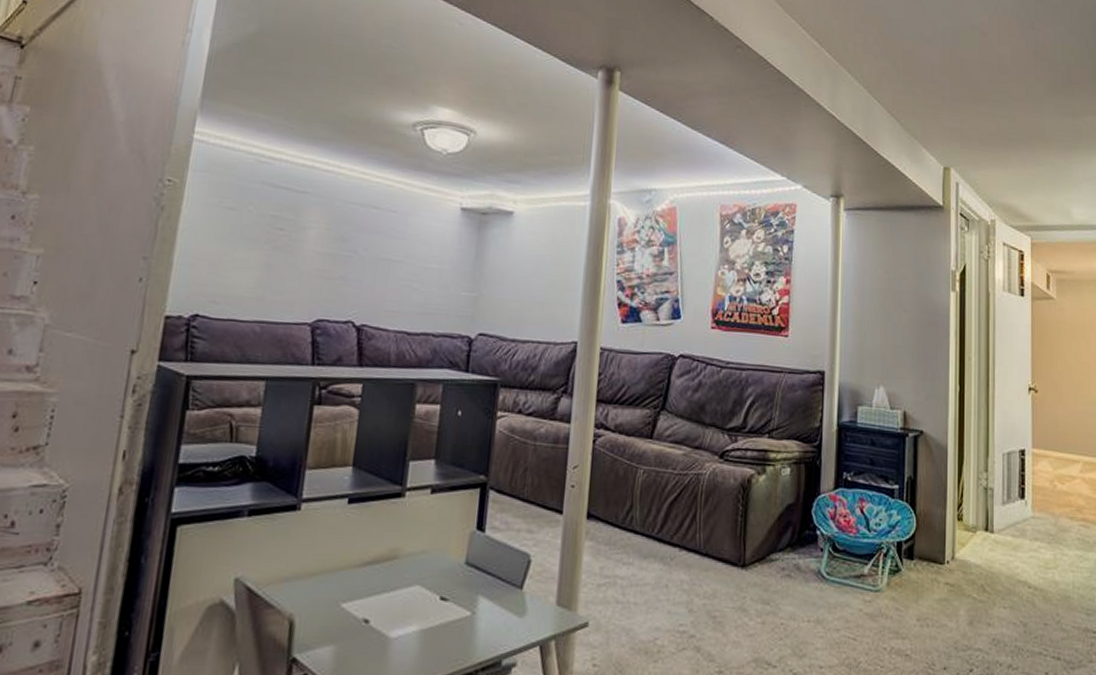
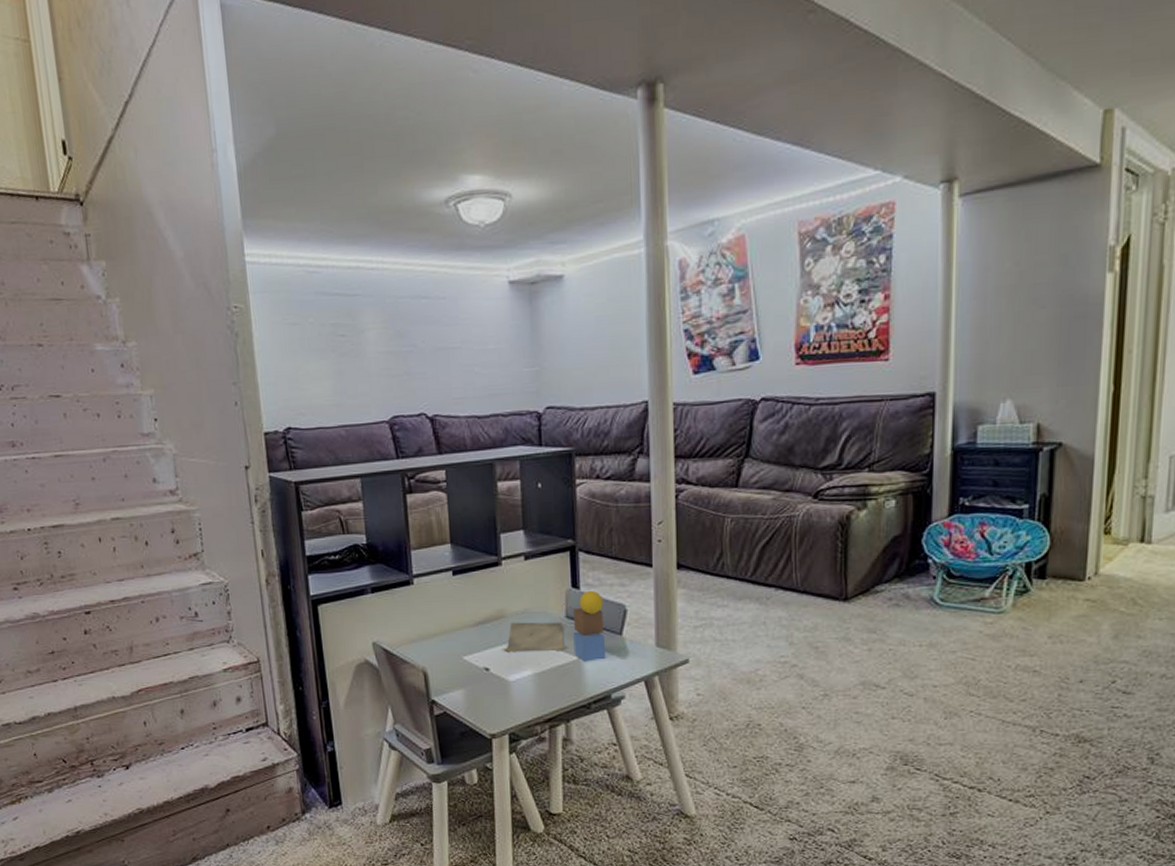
parchment: none [389,565,463,604] -> present [503,622,568,653]
toy blocks: none [468,534,508,619] -> present [573,590,606,662]

